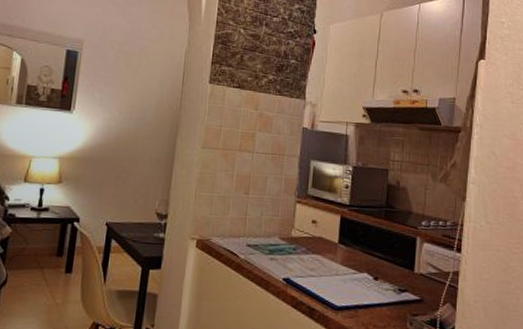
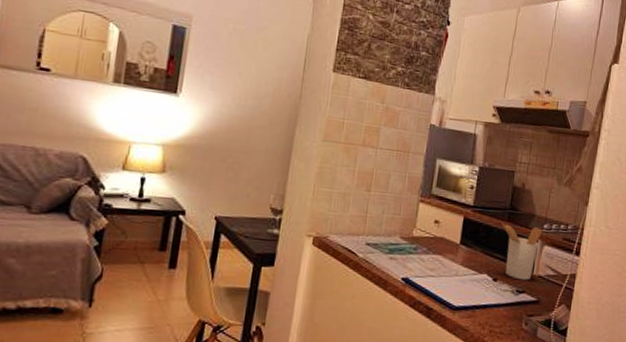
utensil holder: none [379,221,420,279] -> present [502,223,542,281]

